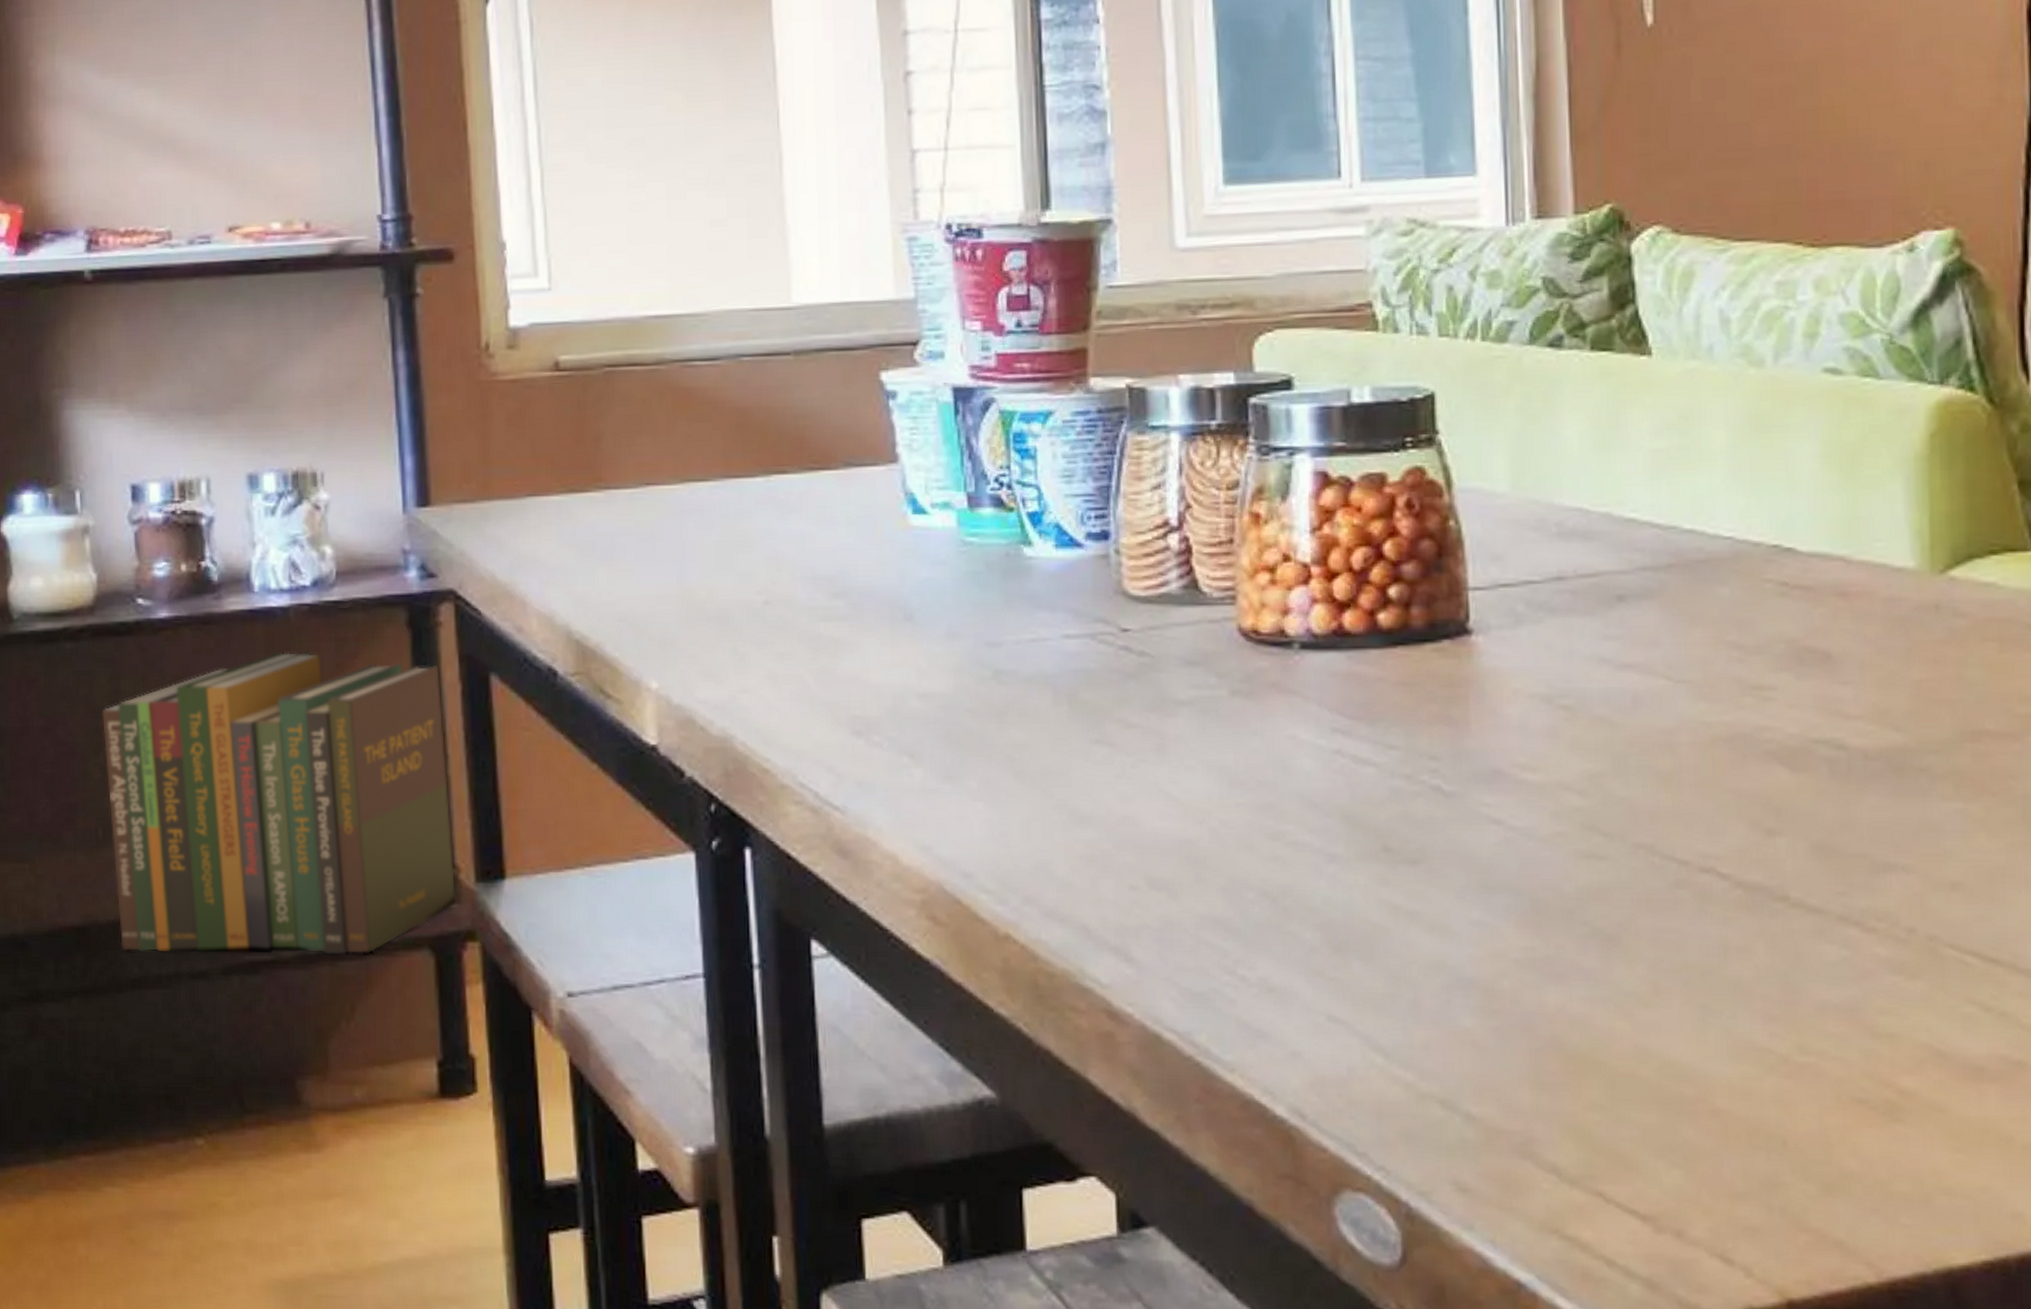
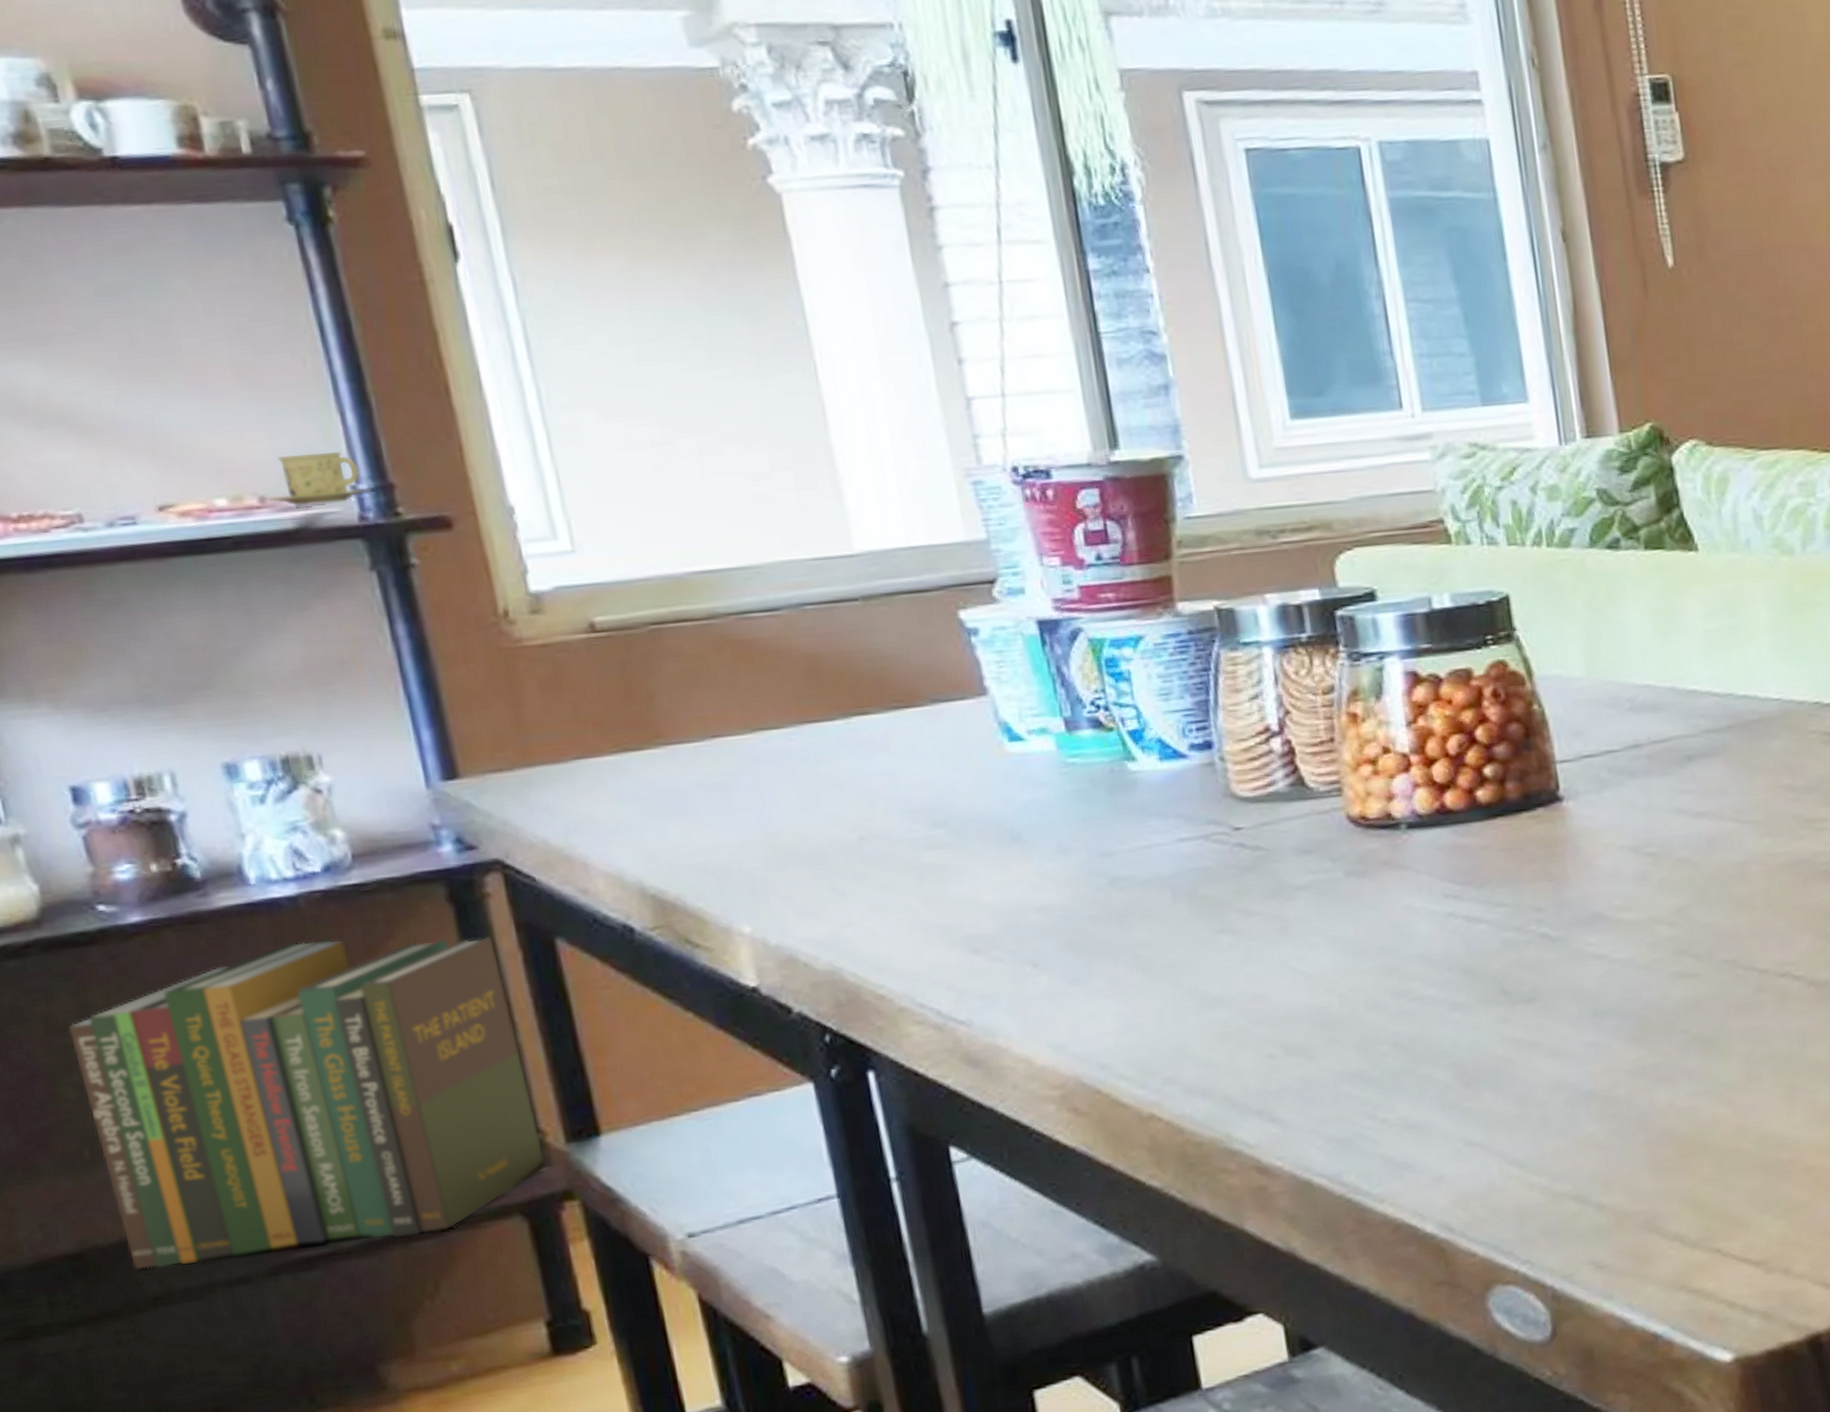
cup and saucer: none [309,183,395,234] -> present [264,452,373,507]

